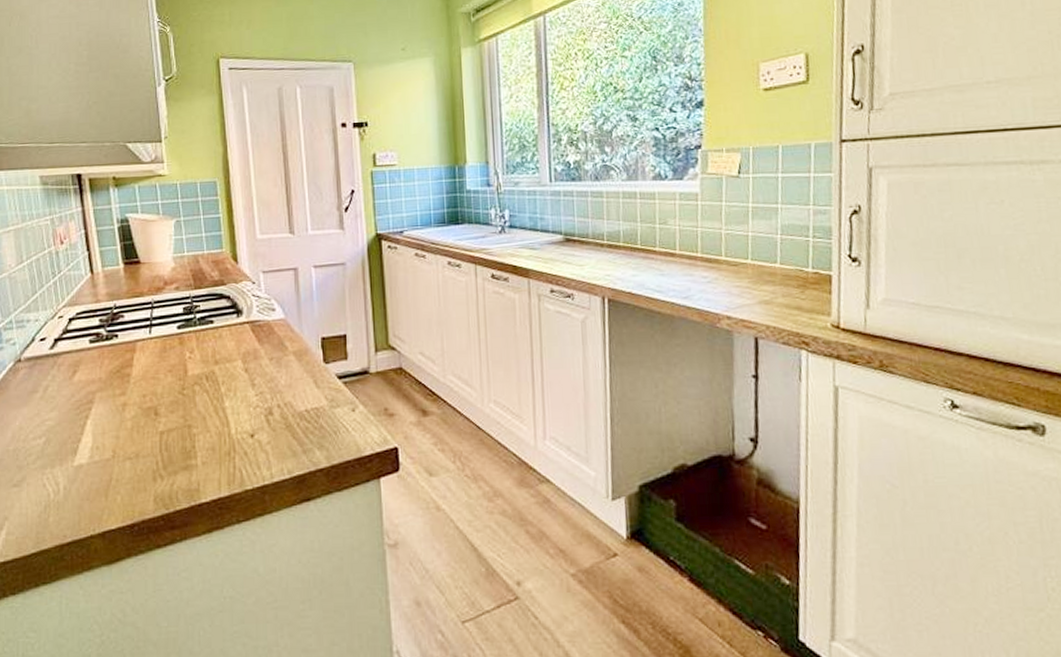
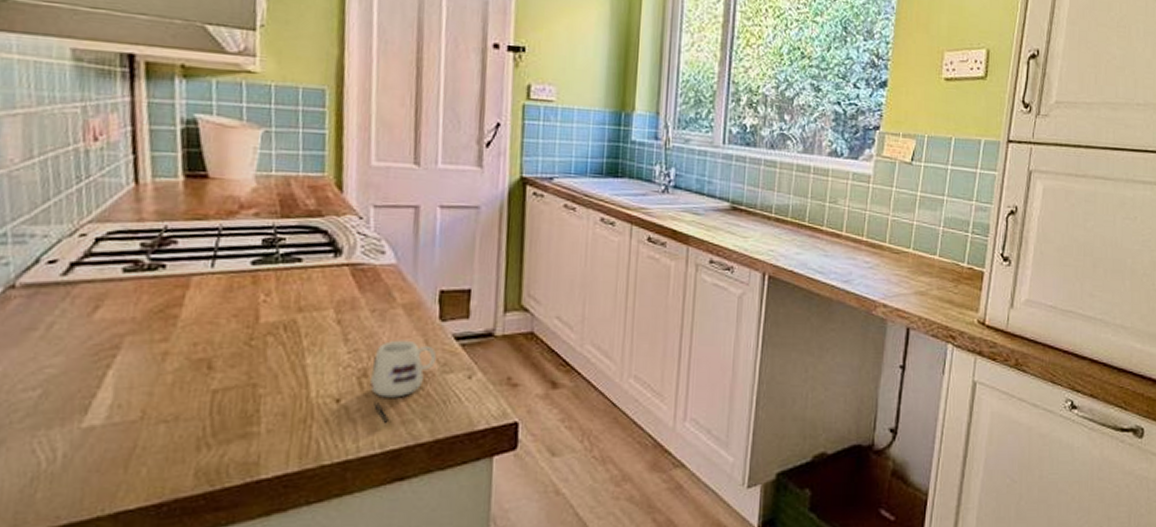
mug: none [275,381,325,453] -> present [370,340,437,423]

